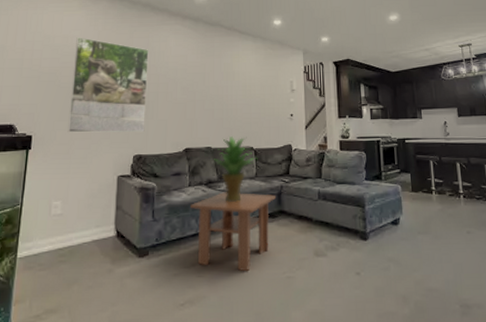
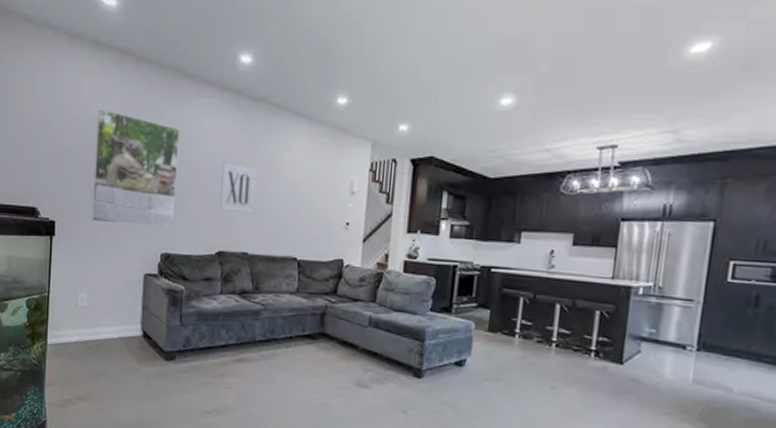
wall art: none [185,74,214,114] -> present [220,162,256,213]
coffee table: present [190,192,275,272] -> none [221,304,318,392]
potted plant: present [214,137,258,202] -> none [250,243,301,317]

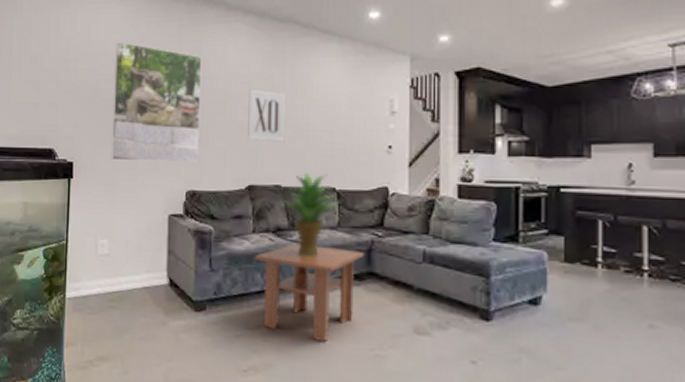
coffee table: none [221,304,318,392] -> present [255,243,364,343]
potted plant: none [250,243,301,317] -> present [284,173,342,256]

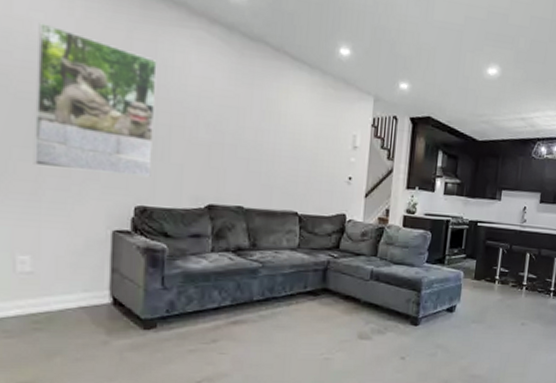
wall art: present [248,89,285,142] -> none [209,105,252,164]
coffee table: present [255,243,364,343] -> none [213,262,320,351]
potted plant: present [284,173,342,256] -> none [246,196,303,275]

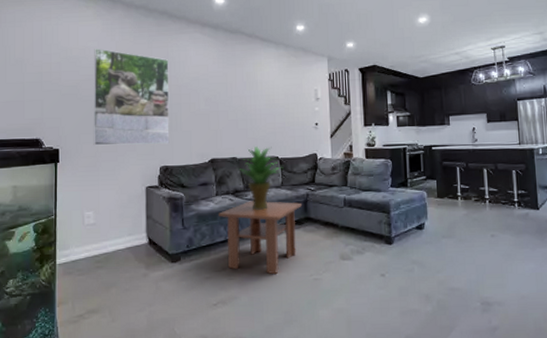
coffee table: none [213,262,320,351] -> present [219,200,302,275]
potted plant: none [246,196,303,275] -> present [240,147,283,210]

